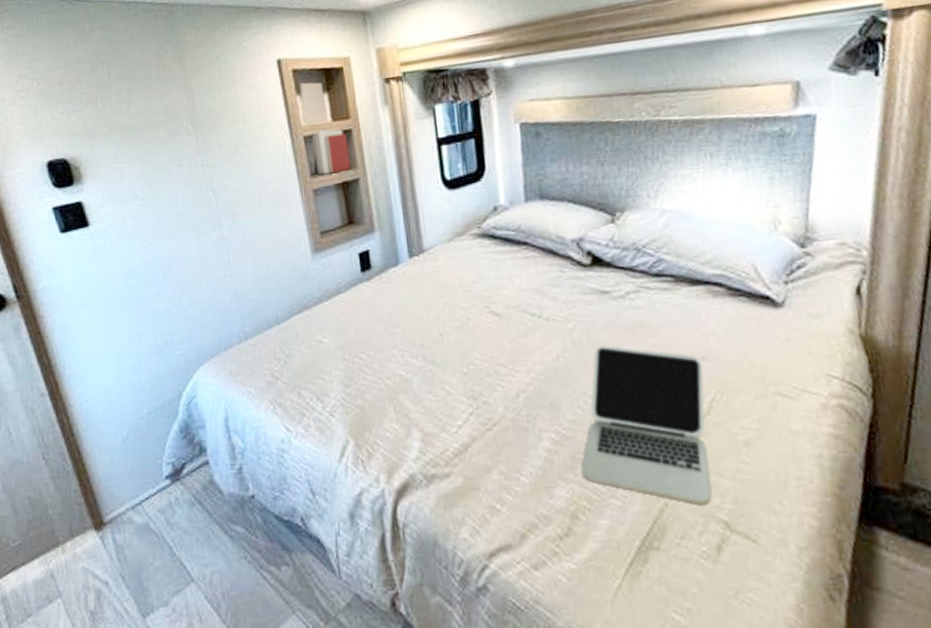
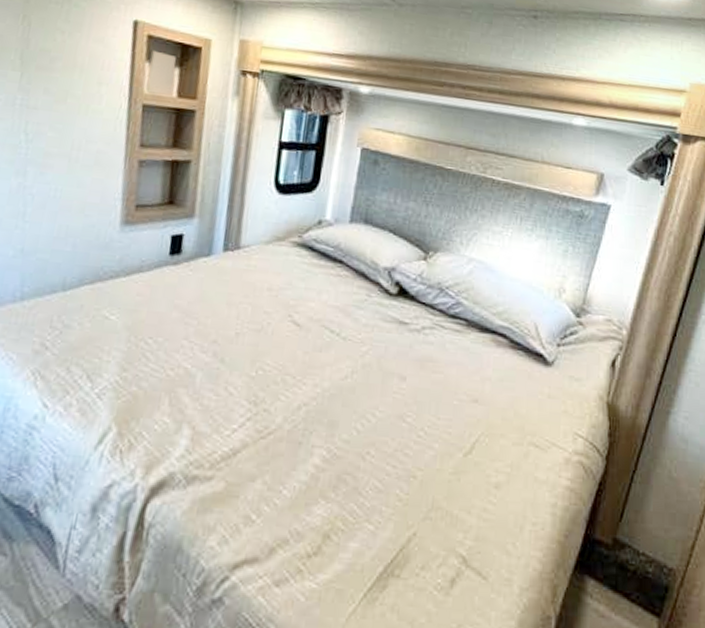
books: present [311,126,350,175] -> none [141,101,190,151]
laptop: present [581,346,712,505] -> none [343,373,475,538]

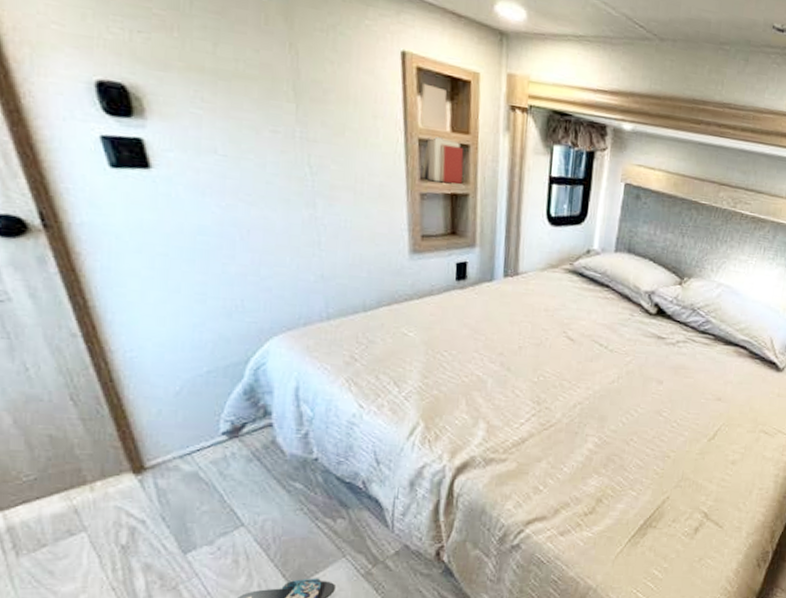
books: none [141,101,190,151] -> present [421,136,464,184]

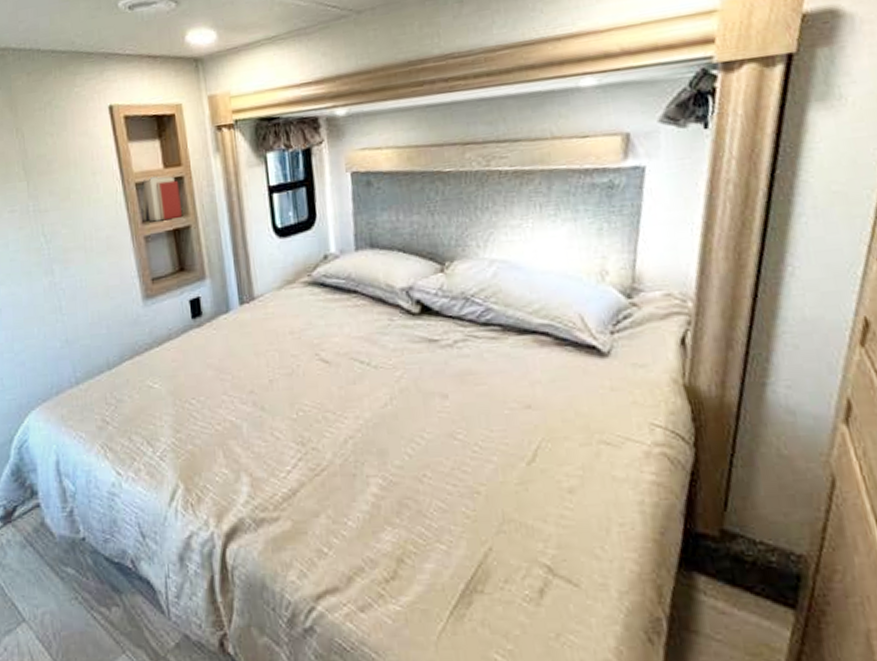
book: present [420,83,447,132] -> none [130,128,160,171]

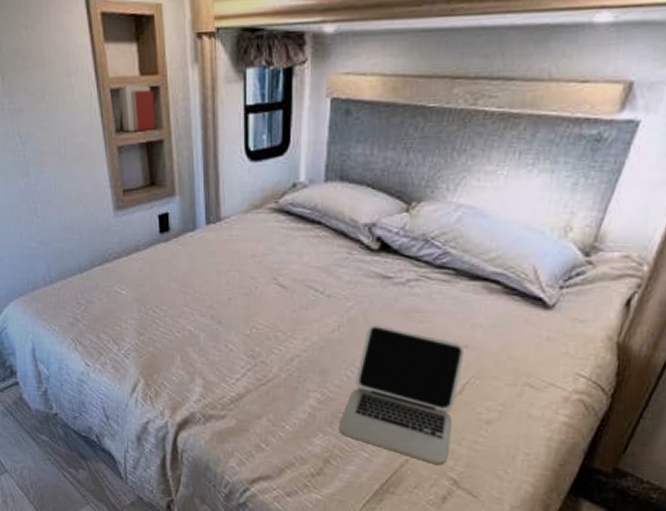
laptop: none [407,393,536,549] -> present [339,325,465,465]

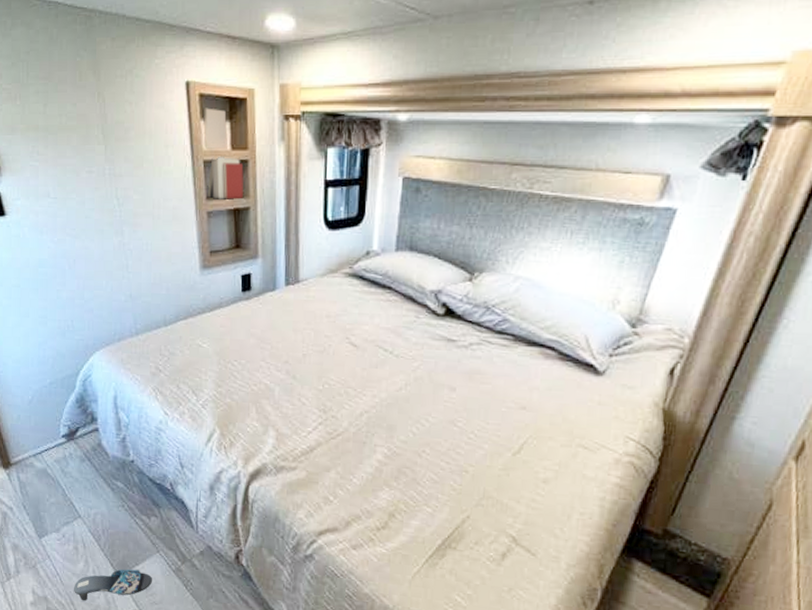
book: none [107,28,136,77] -> present [203,108,228,150]
laptop: present [339,325,465,465] -> none [404,385,523,522]

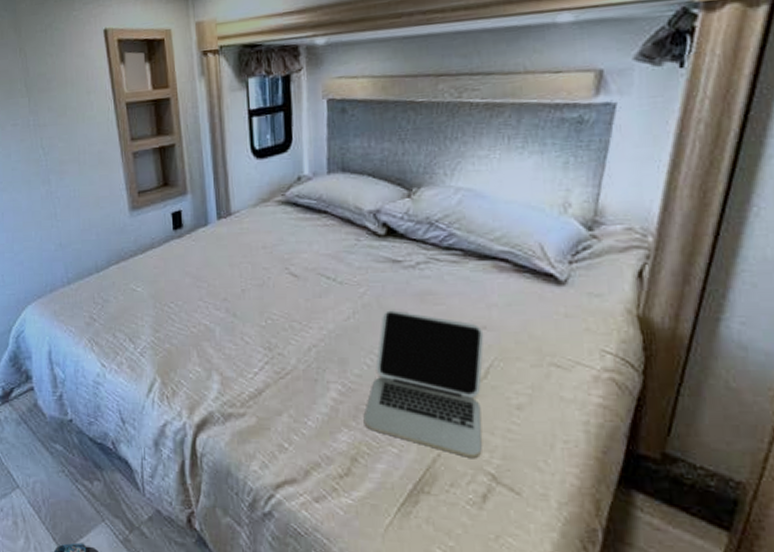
books: present [207,156,244,200] -> none [131,95,167,140]
laptop: none [404,385,523,522] -> present [363,310,484,458]

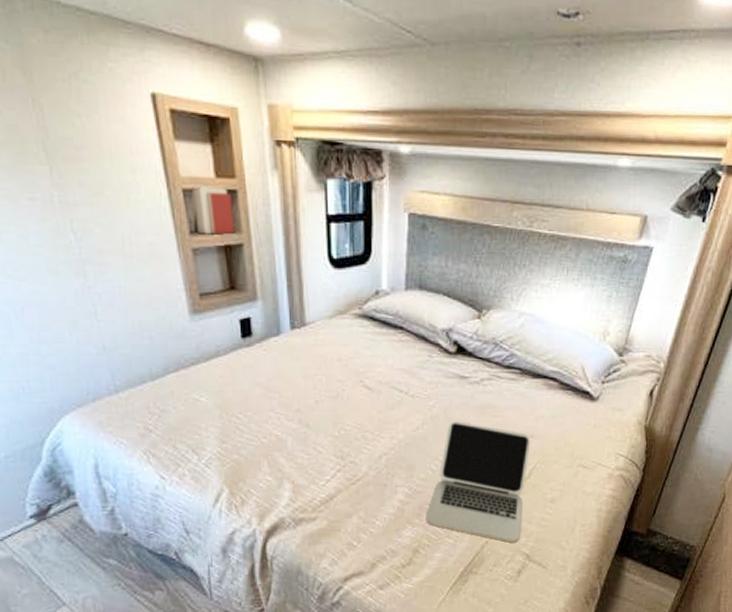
book: present [123,51,149,91] -> none [177,126,211,178]
books: none [131,95,167,140] -> present [190,184,234,235]

